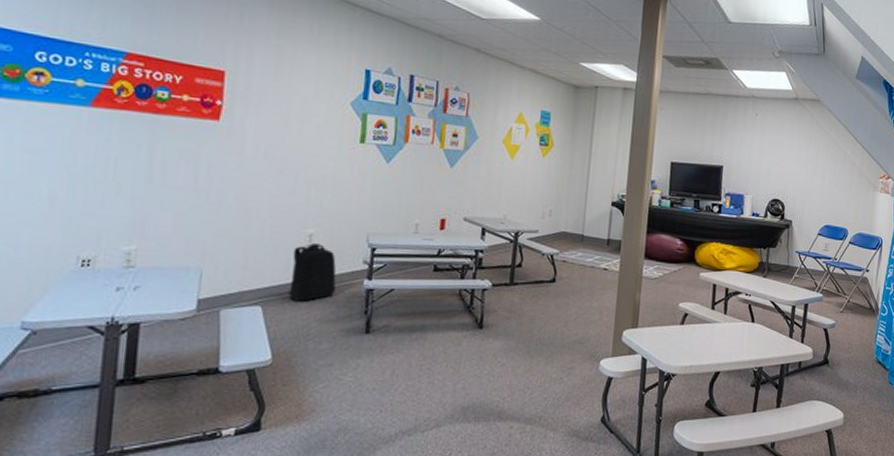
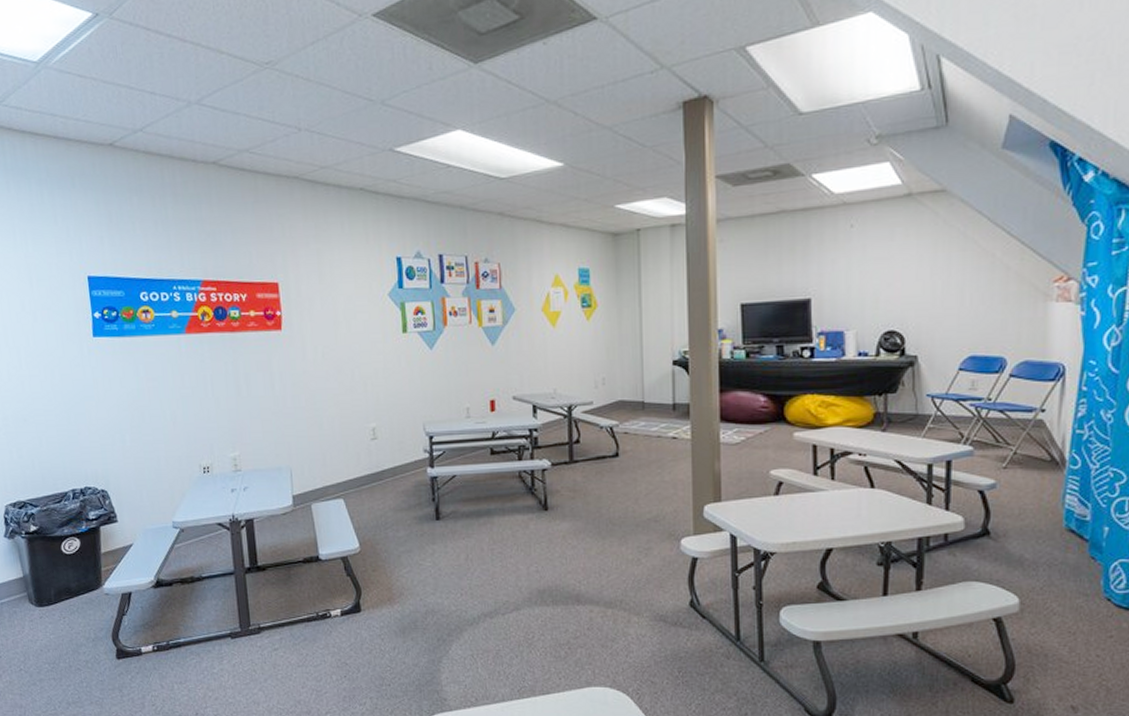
backpack: present [287,243,337,301] -> none [361,437,403,492]

